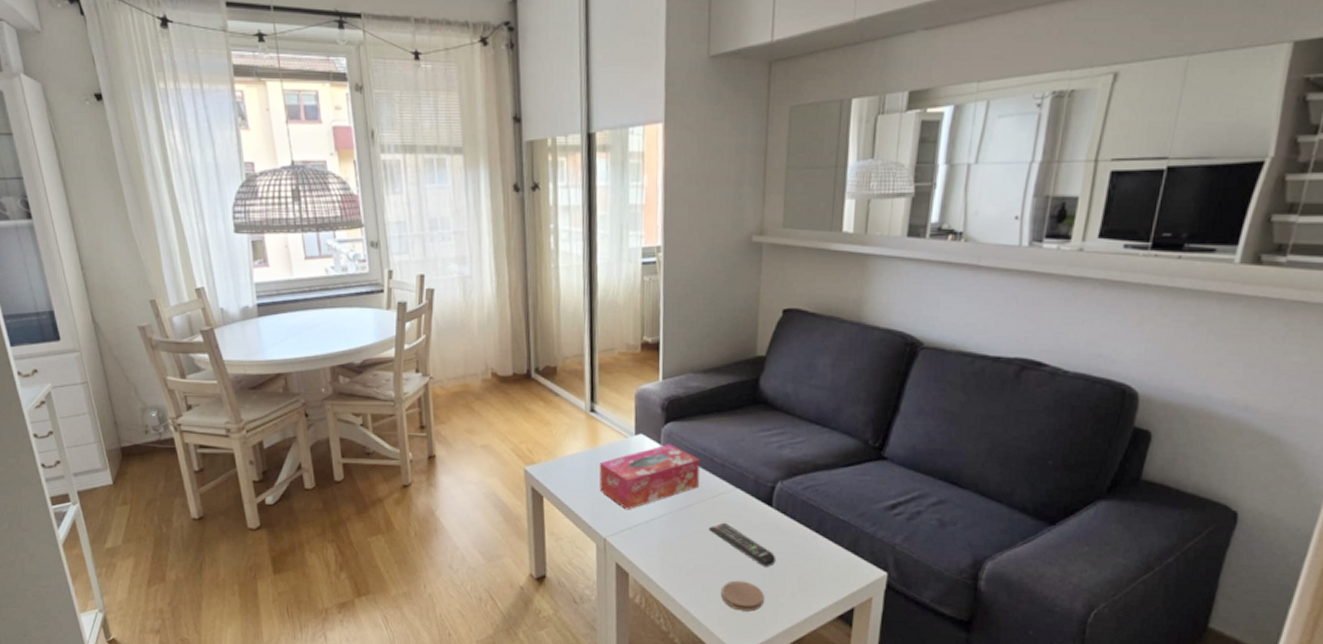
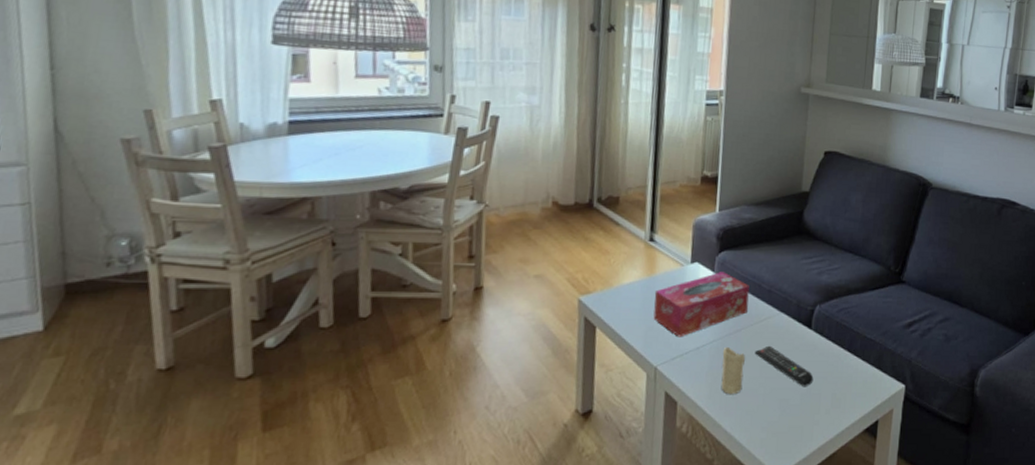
candle: none [673,521,698,571] -> present [721,346,745,395]
coaster: present [721,580,764,612] -> none [764,401,802,432]

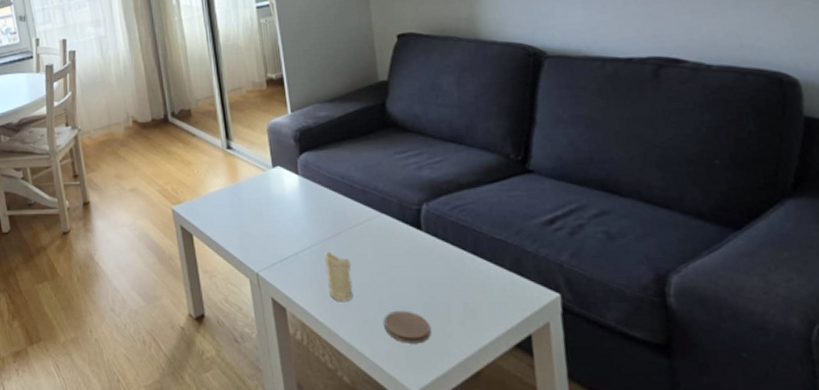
tissue box: present [653,272,750,338] -> none [241,174,343,243]
remote control: present [754,345,814,388] -> none [359,249,436,295]
coaster: none [764,401,802,432] -> present [383,310,431,344]

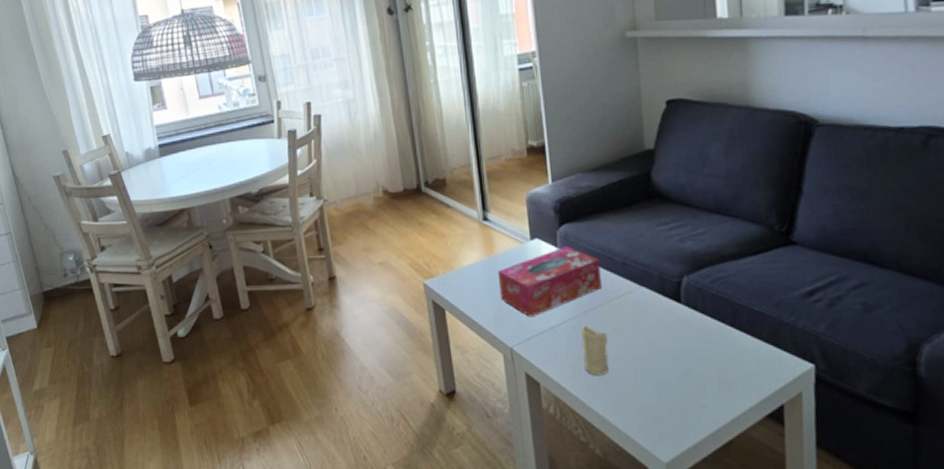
tissue box: none [241,174,343,243] -> present [497,246,602,317]
coaster: present [383,310,431,344] -> none [638,383,685,416]

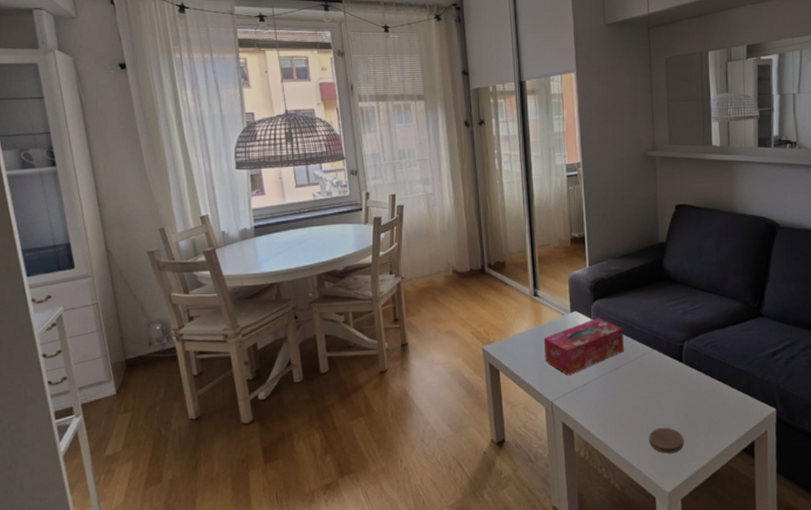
candle: present [580,325,609,376] -> none [607,381,628,423]
coaster: none [638,383,685,416] -> present [649,427,684,454]

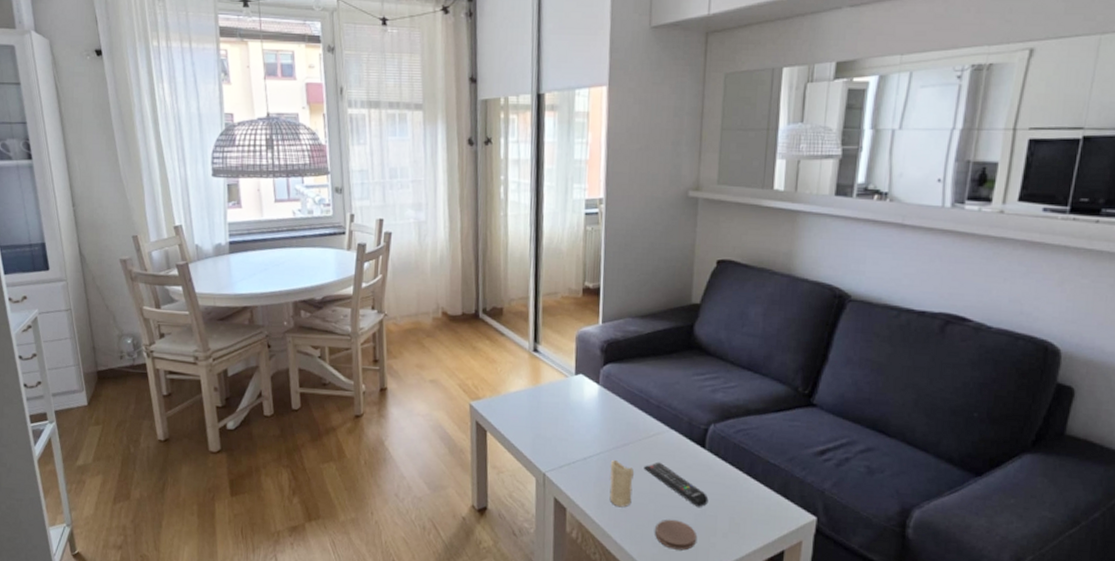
tissue box: present [543,318,624,376] -> none [540,384,636,447]
candle: none [607,381,628,423] -> present [609,459,634,508]
remote control: none [634,379,690,414] -> present [644,462,709,508]

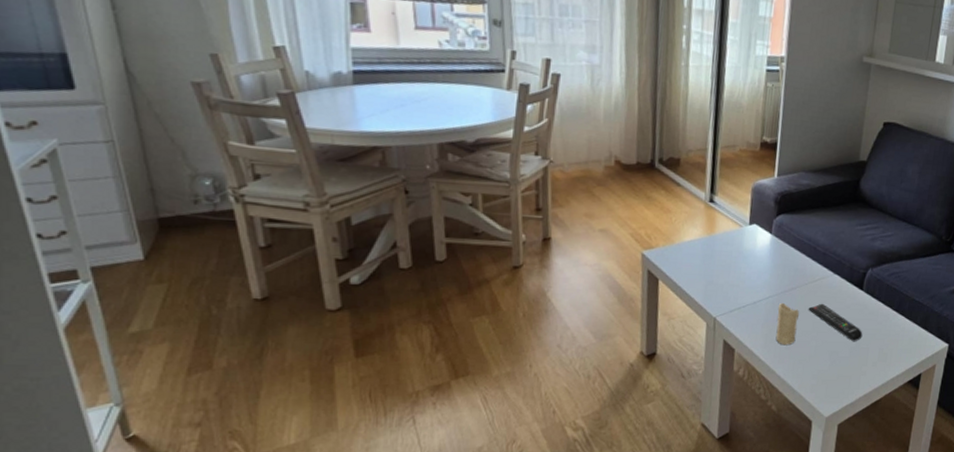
coaster: present [655,519,696,551] -> none [815,353,851,380]

